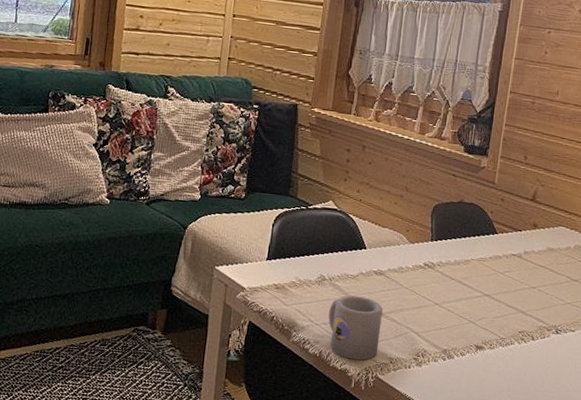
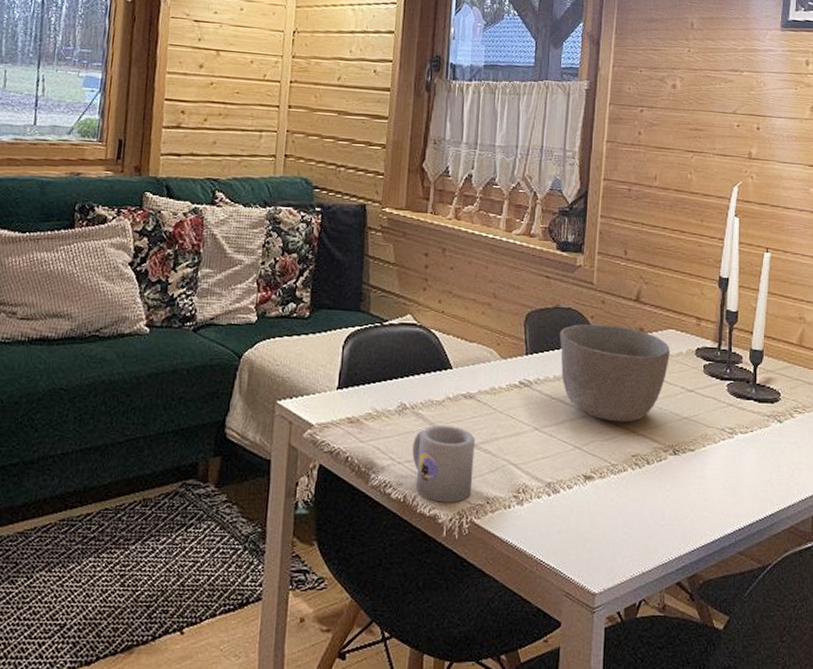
bowl: none [461,217,560,304] -> present [559,323,670,423]

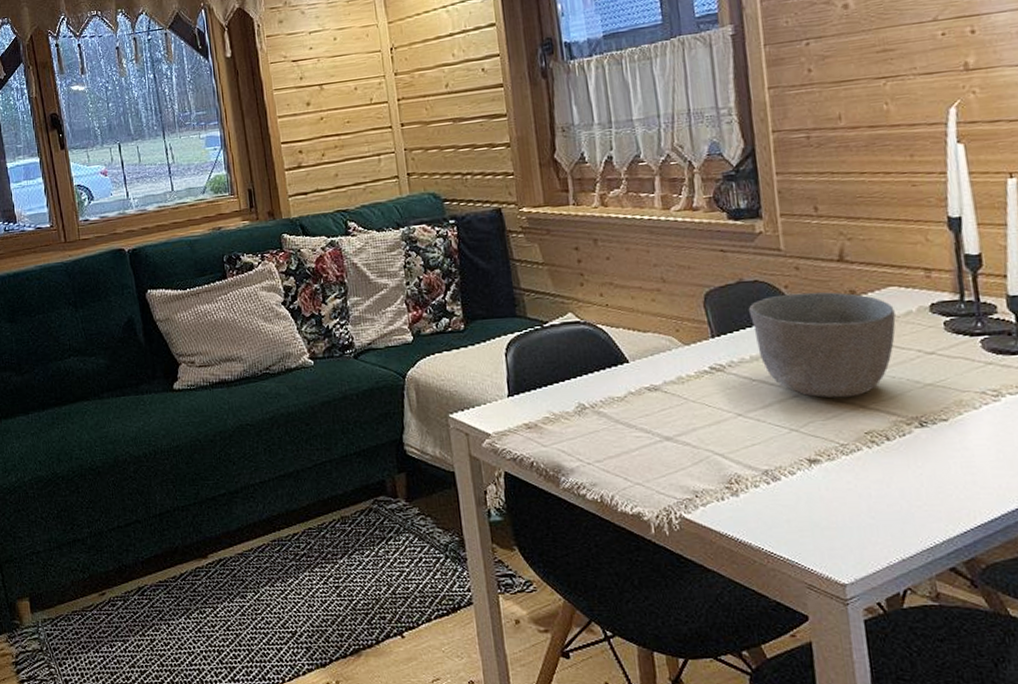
mug: present [412,425,475,503] -> none [599,421,676,500]

